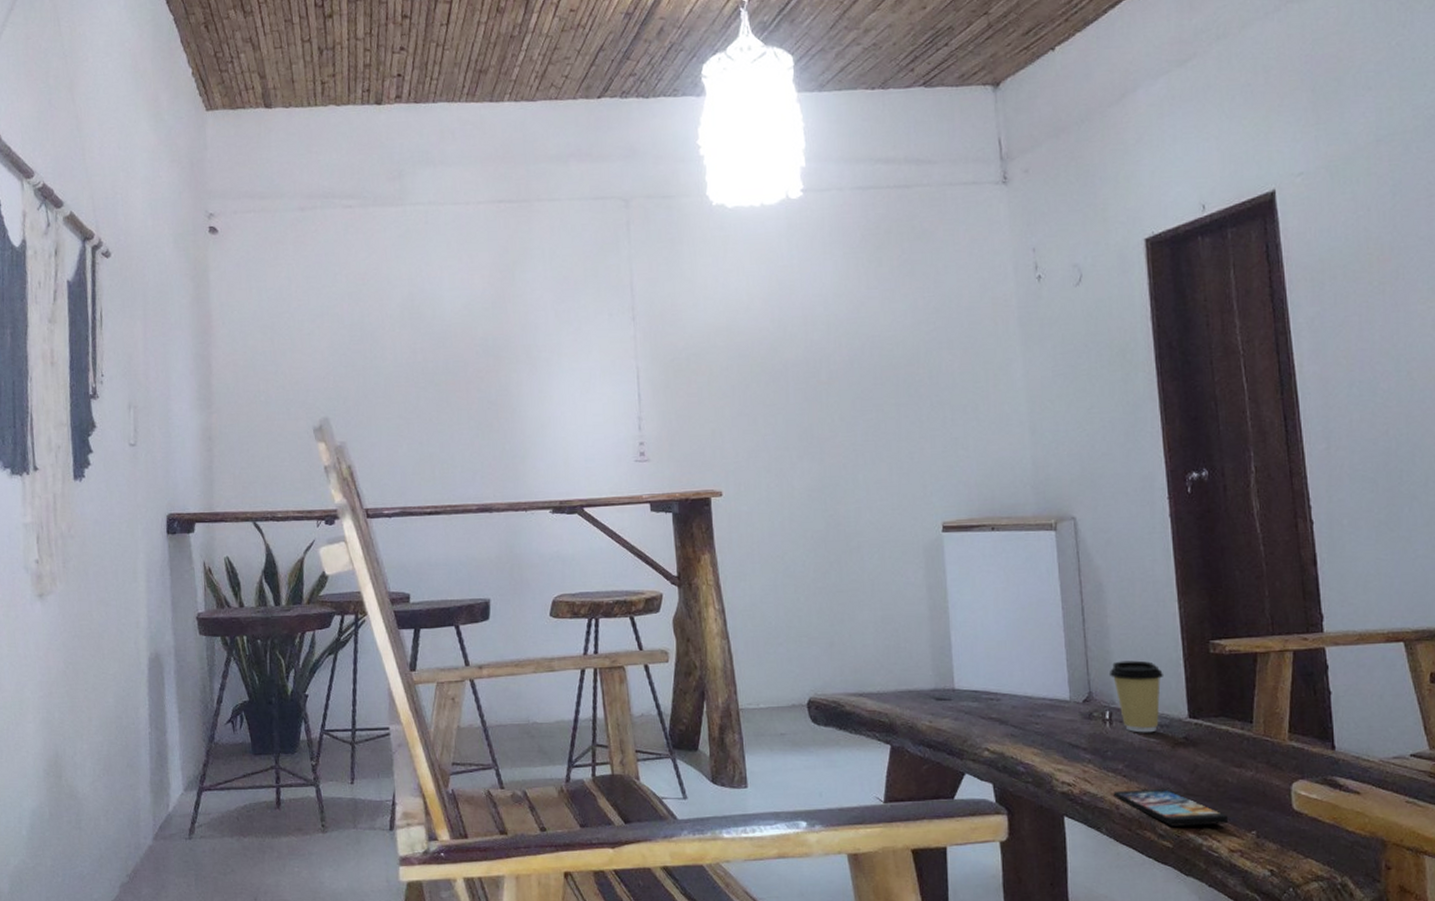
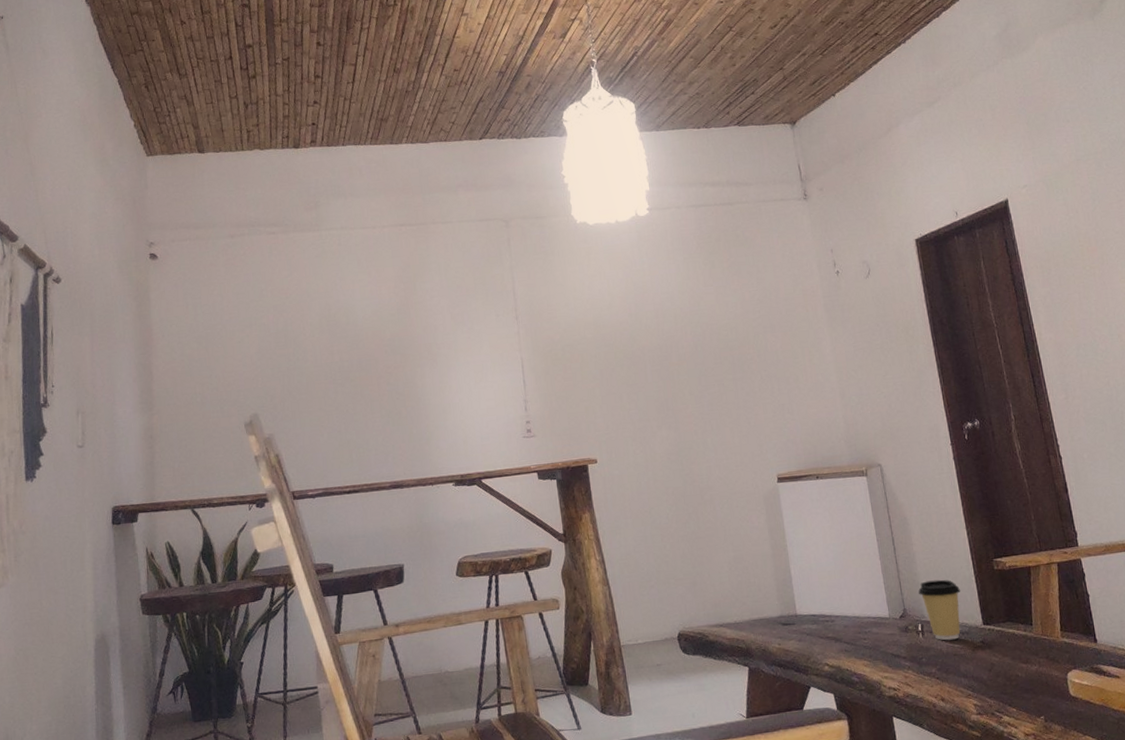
smartphone: present [1113,789,1229,826] -> none [930,686,1023,718]

